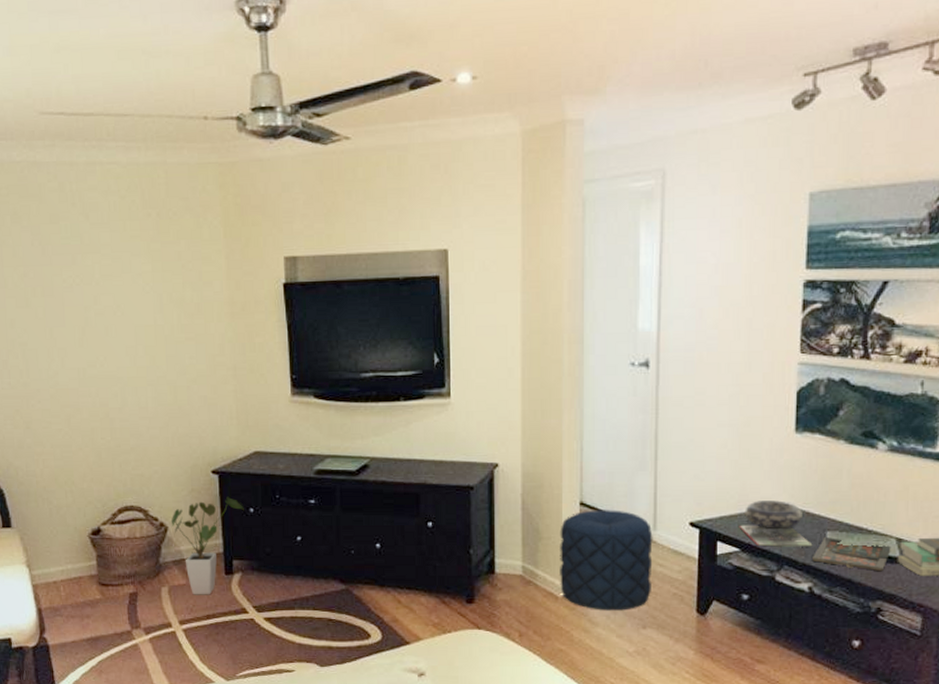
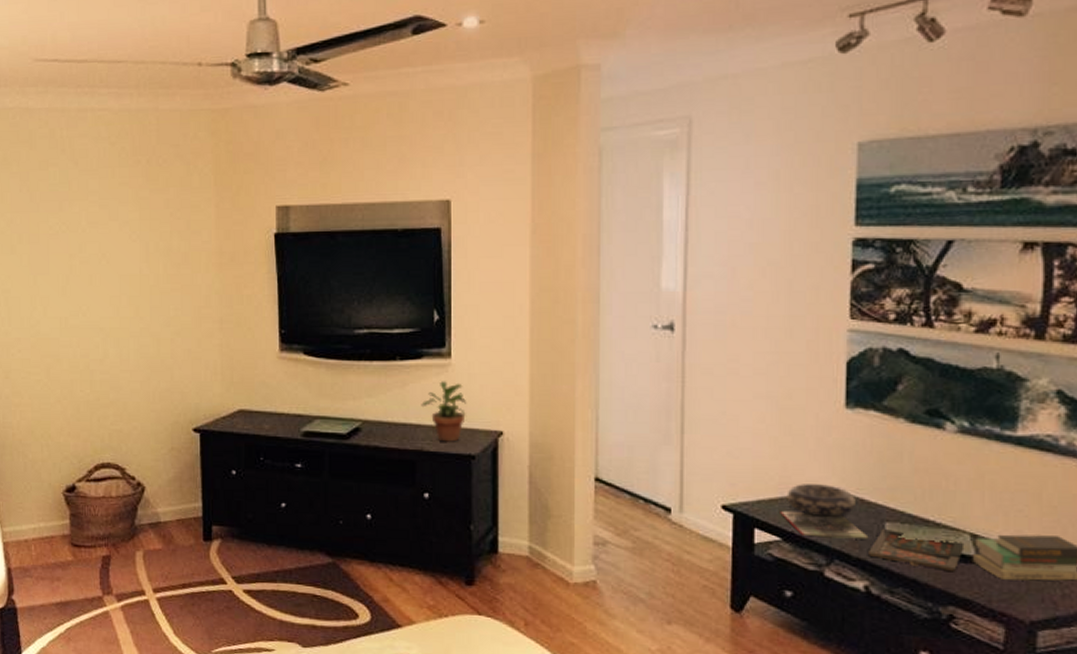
house plant: present [171,496,244,595] -> none [148,456,226,562]
potted plant: none [424,419,465,475] -> present [421,381,466,442]
pouf: present [560,510,653,610] -> none [572,487,679,601]

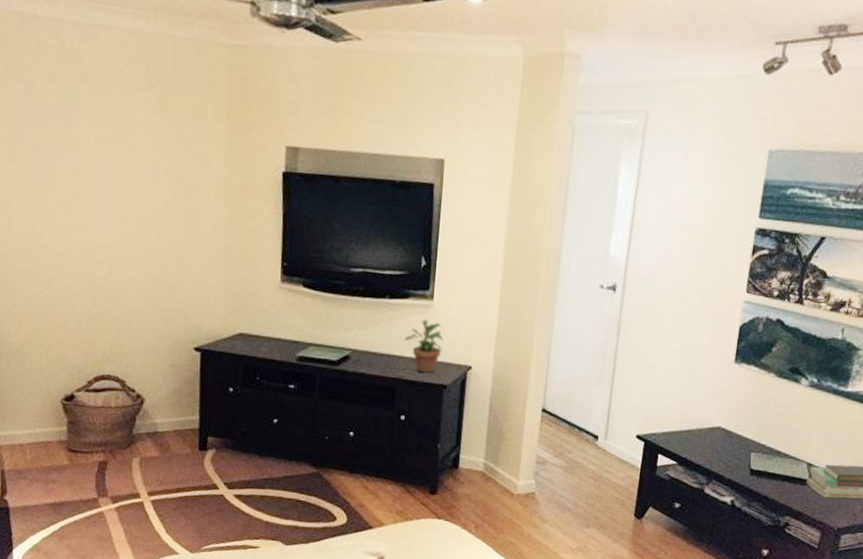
magazine: present [780,510,869,539] -> none [678,441,739,465]
decorative bowl: present [786,484,856,517] -> none [684,420,733,447]
board game: present [867,529,965,572] -> none [736,458,803,492]

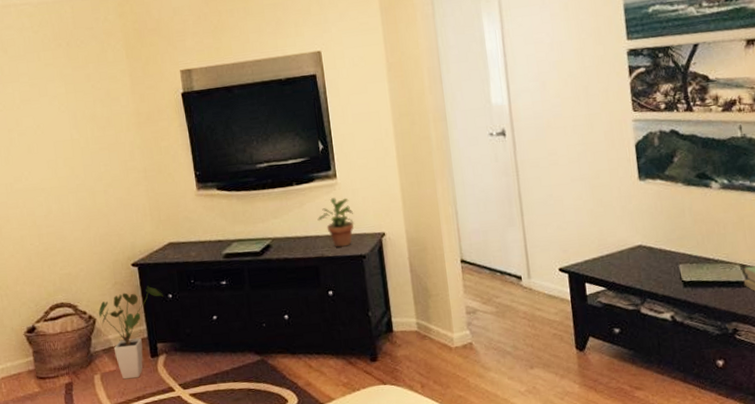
house plant: none [148,374,224,469] -> present [98,285,163,380]

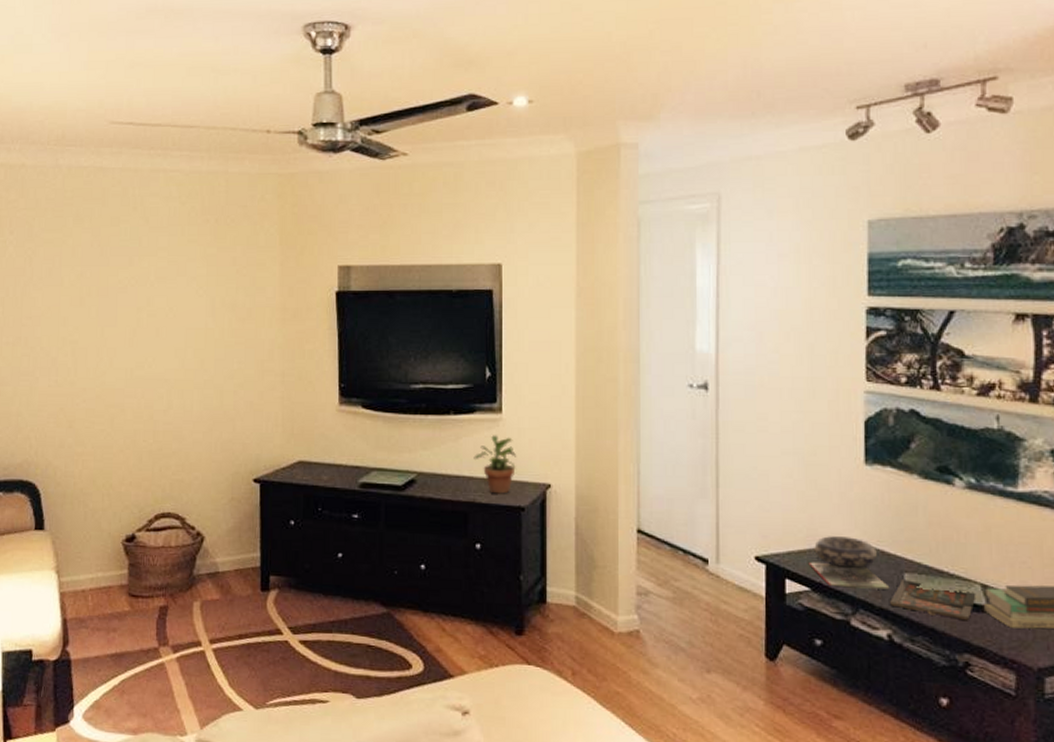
house plant: present [98,285,163,380] -> none [208,507,285,613]
magazine: none [602,263,669,284] -> present [808,561,890,590]
decorative bowl: none [605,241,656,267] -> present [814,536,877,568]
board game: none [669,269,737,296] -> present [889,580,976,621]

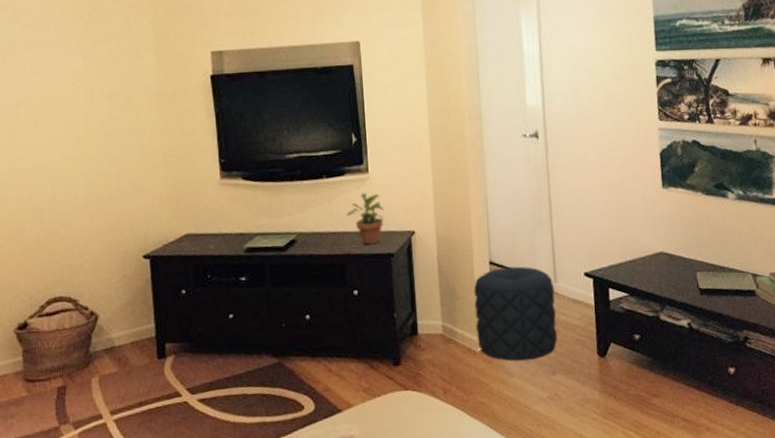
pouf: none [616,538,716,650] -> present [473,266,557,361]
magazine: present [808,561,890,590] -> none [625,269,687,291]
decorative bowl: present [814,536,877,568] -> none [629,248,676,273]
board game: present [889,580,976,621] -> none [687,277,749,305]

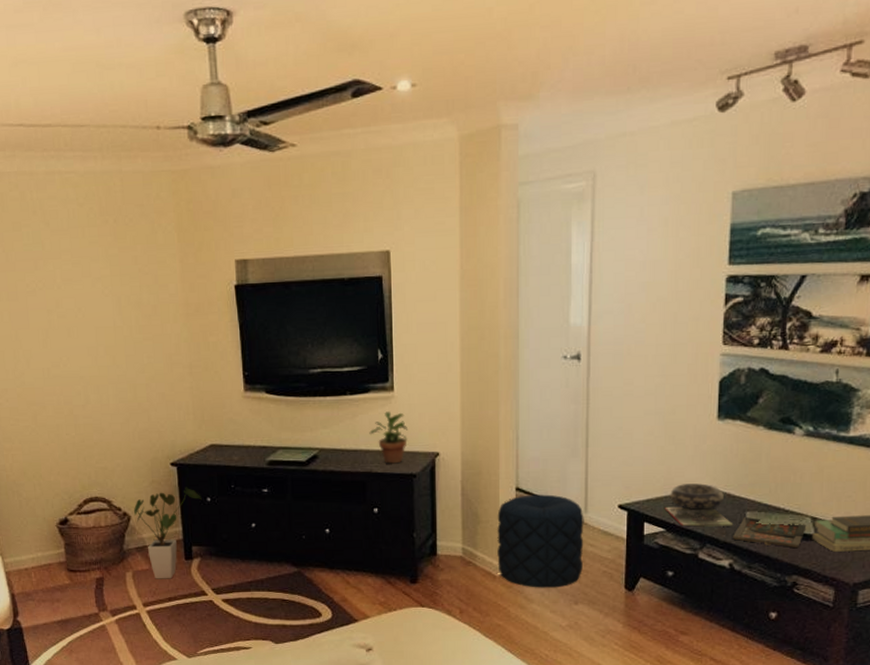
house plant: none [101,280,176,383] -> present [133,487,202,579]
magazine: none [625,269,687,291] -> present [664,506,733,527]
decorative bowl: none [629,248,676,273] -> present [670,483,724,510]
board game: none [687,277,749,305] -> present [732,517,807,549]

